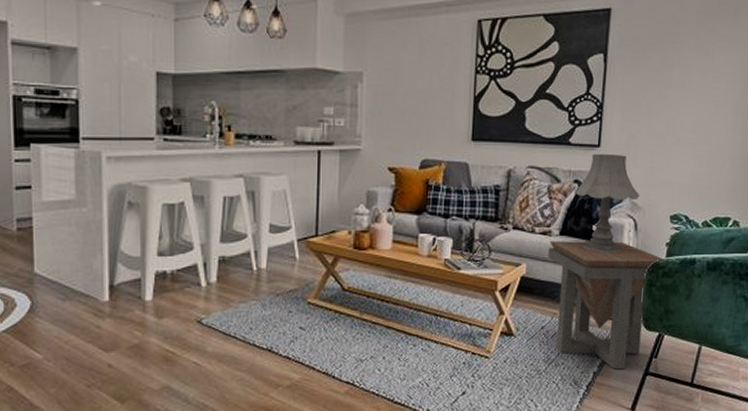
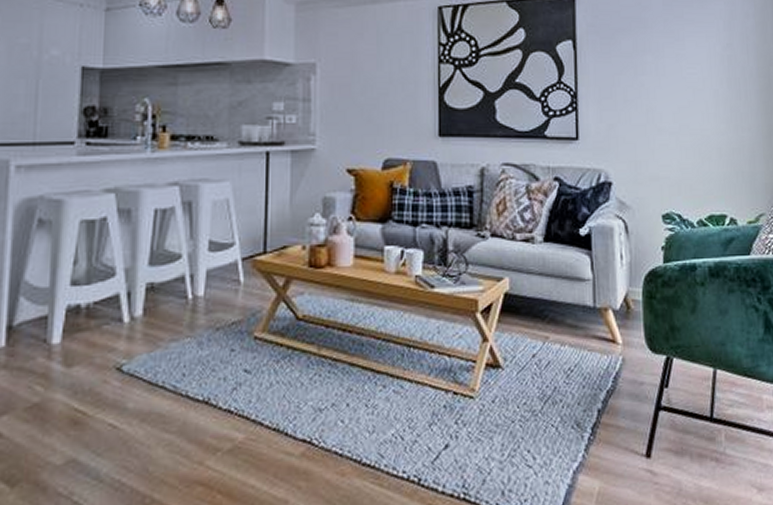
side table: present [547,241,662,370] -> none [532,246,659,405]
table lamp: present [574,153,640,253] -> none [555,147,627,261]

